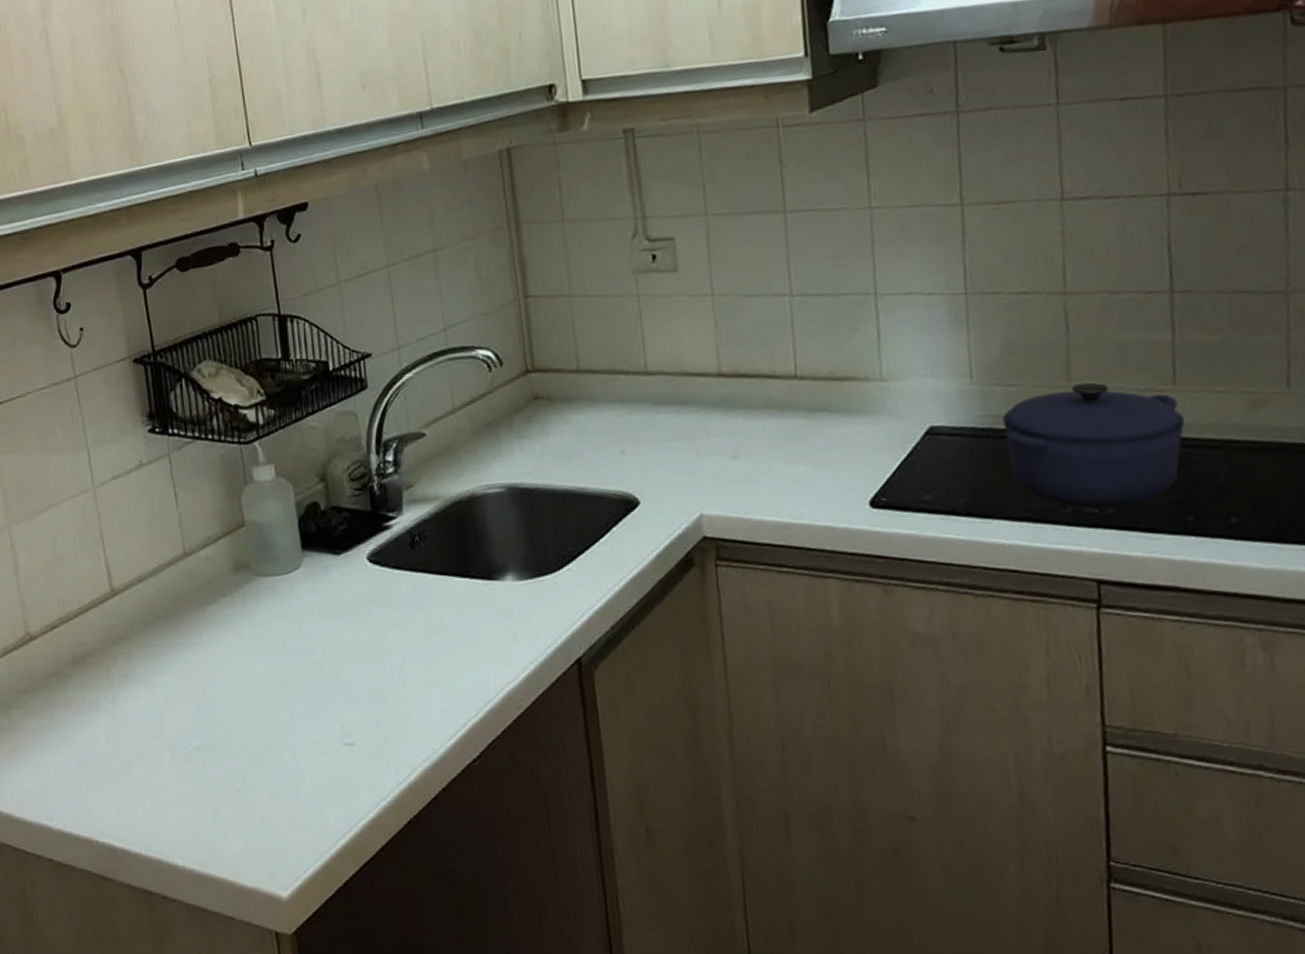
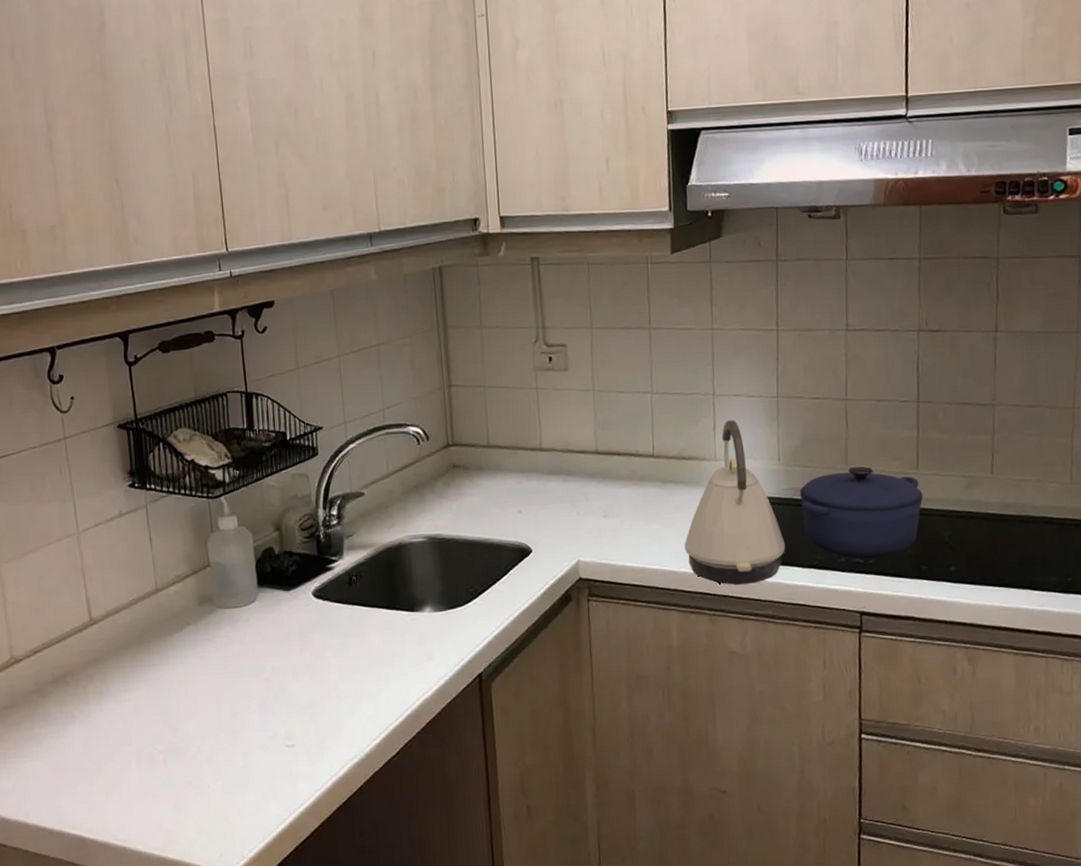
kettle: none [842,326,986,545] -> present [684,420,786,585]

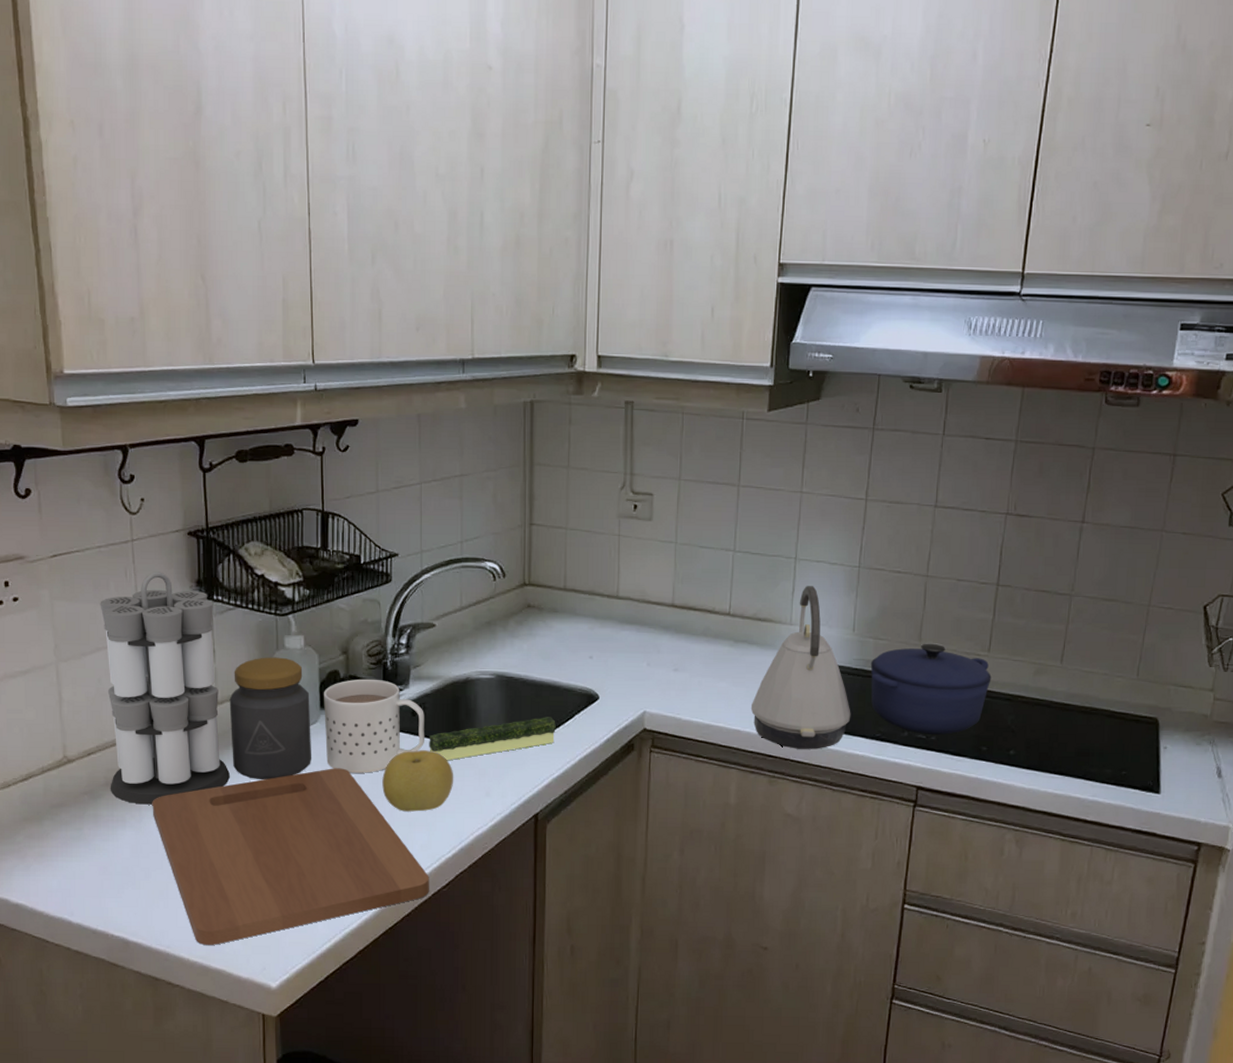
spice rack: none [37,466,174,699] -> present [100,571,230,805]
cutting board: none [99,644,380,836] -> present [152,768,429,945]
jar: none [168,539,253,663] -> present [229,657,311,779]
mug: none [260,552,364,649] -> present [324,678,425,773]
fruit: none [324,619,396,683] -> present [382,750,454,812]
sponge: none [367,574,492,628] -> present [429,717,556,761]

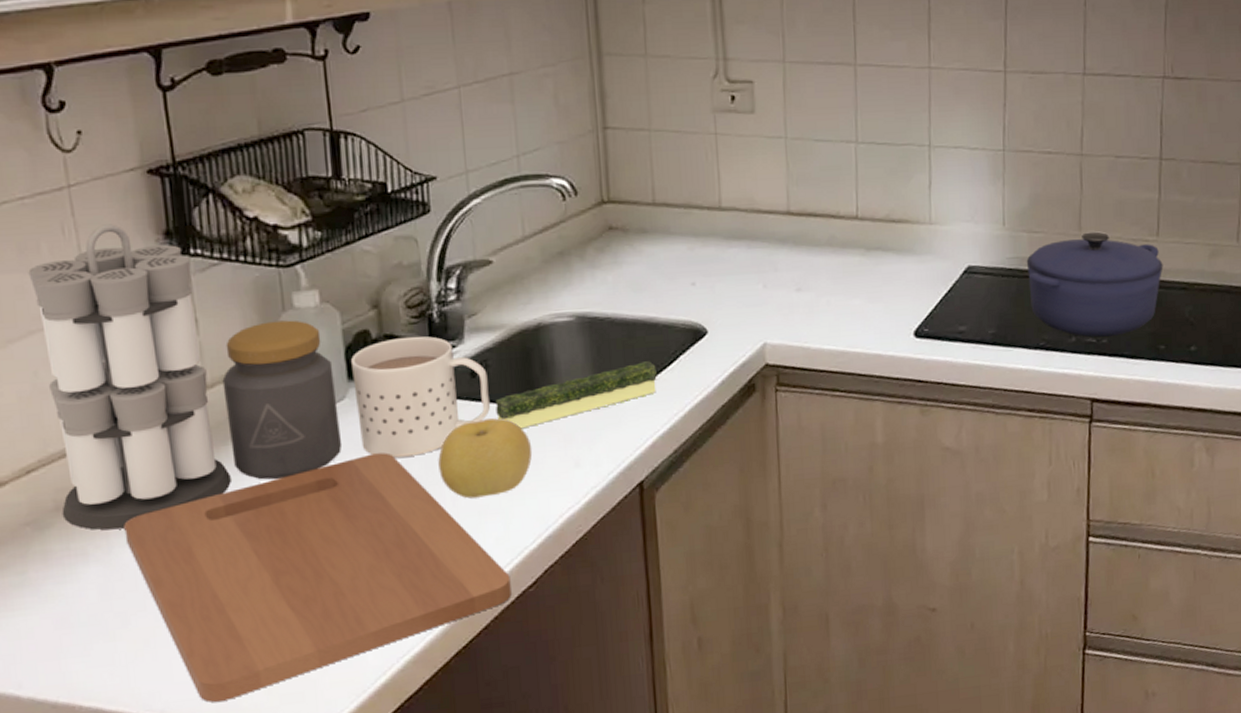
kettle: present [750,586,851,749] -> none [891,176,1009,370]

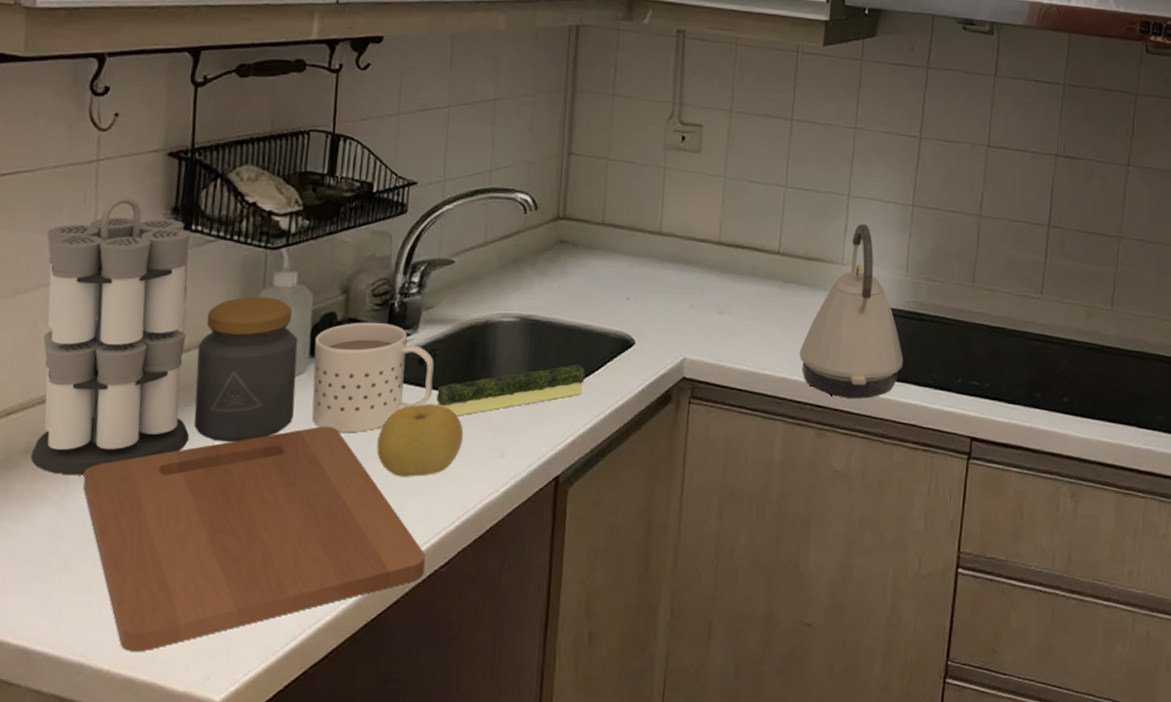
kettle: none [891,176,1009,370] -> present [799,224,904,398]
cooking pot: present [1026,231,1163,338] -> none [923,285,1045,381]

